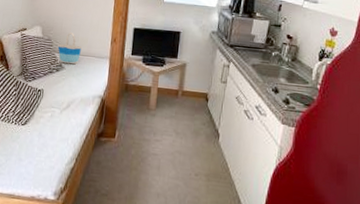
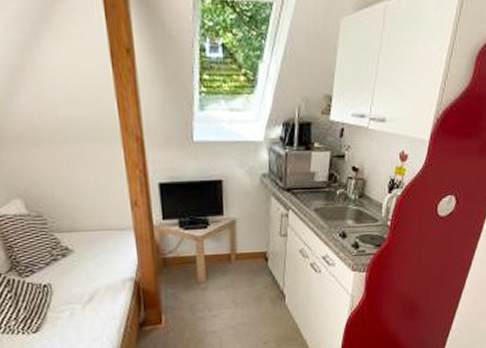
tote bag: present [57,32,81,65] -> none [55,202,92,245]

